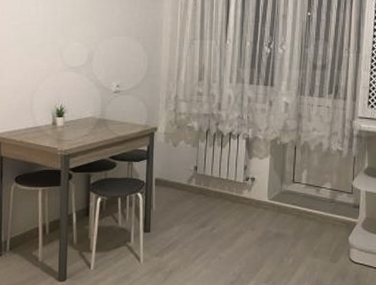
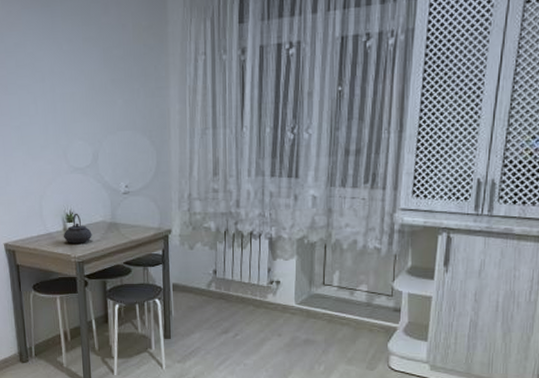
teapot: none [51,108,81,137] -> present [63,213,92,243]

